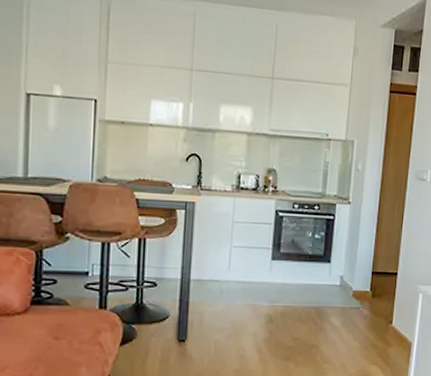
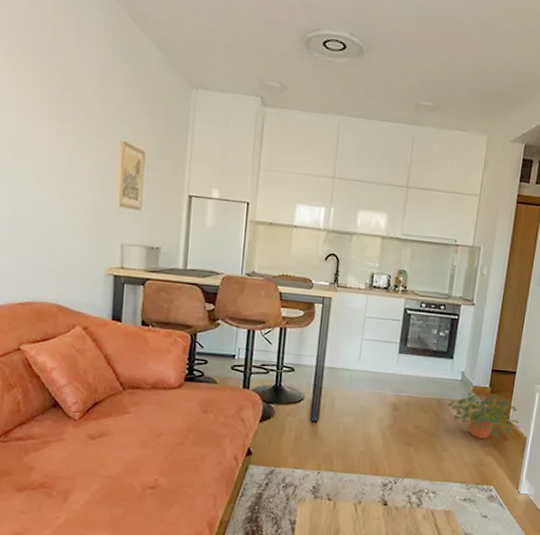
potted plant: none [327,297,403,347] -> present [447,393,519,439]

